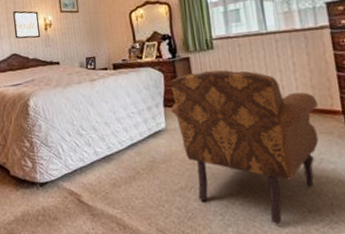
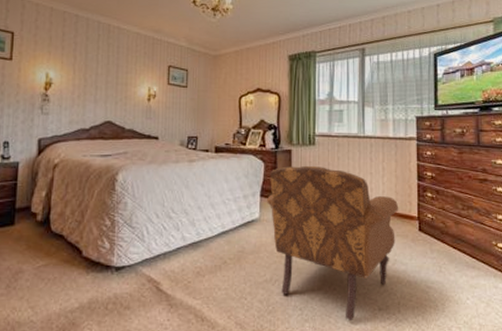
wall art: present [13,10,41,39] -> none [112,74,143,108]

